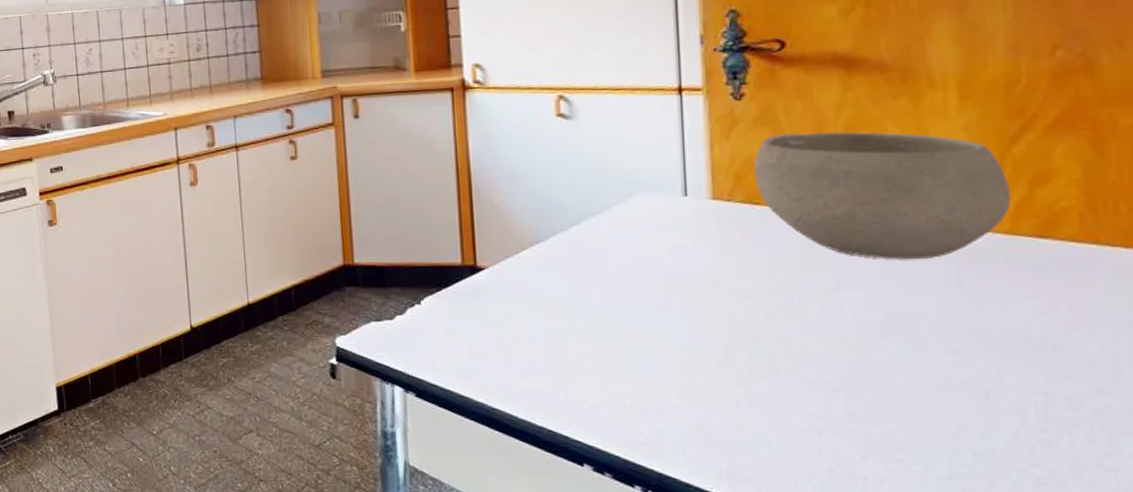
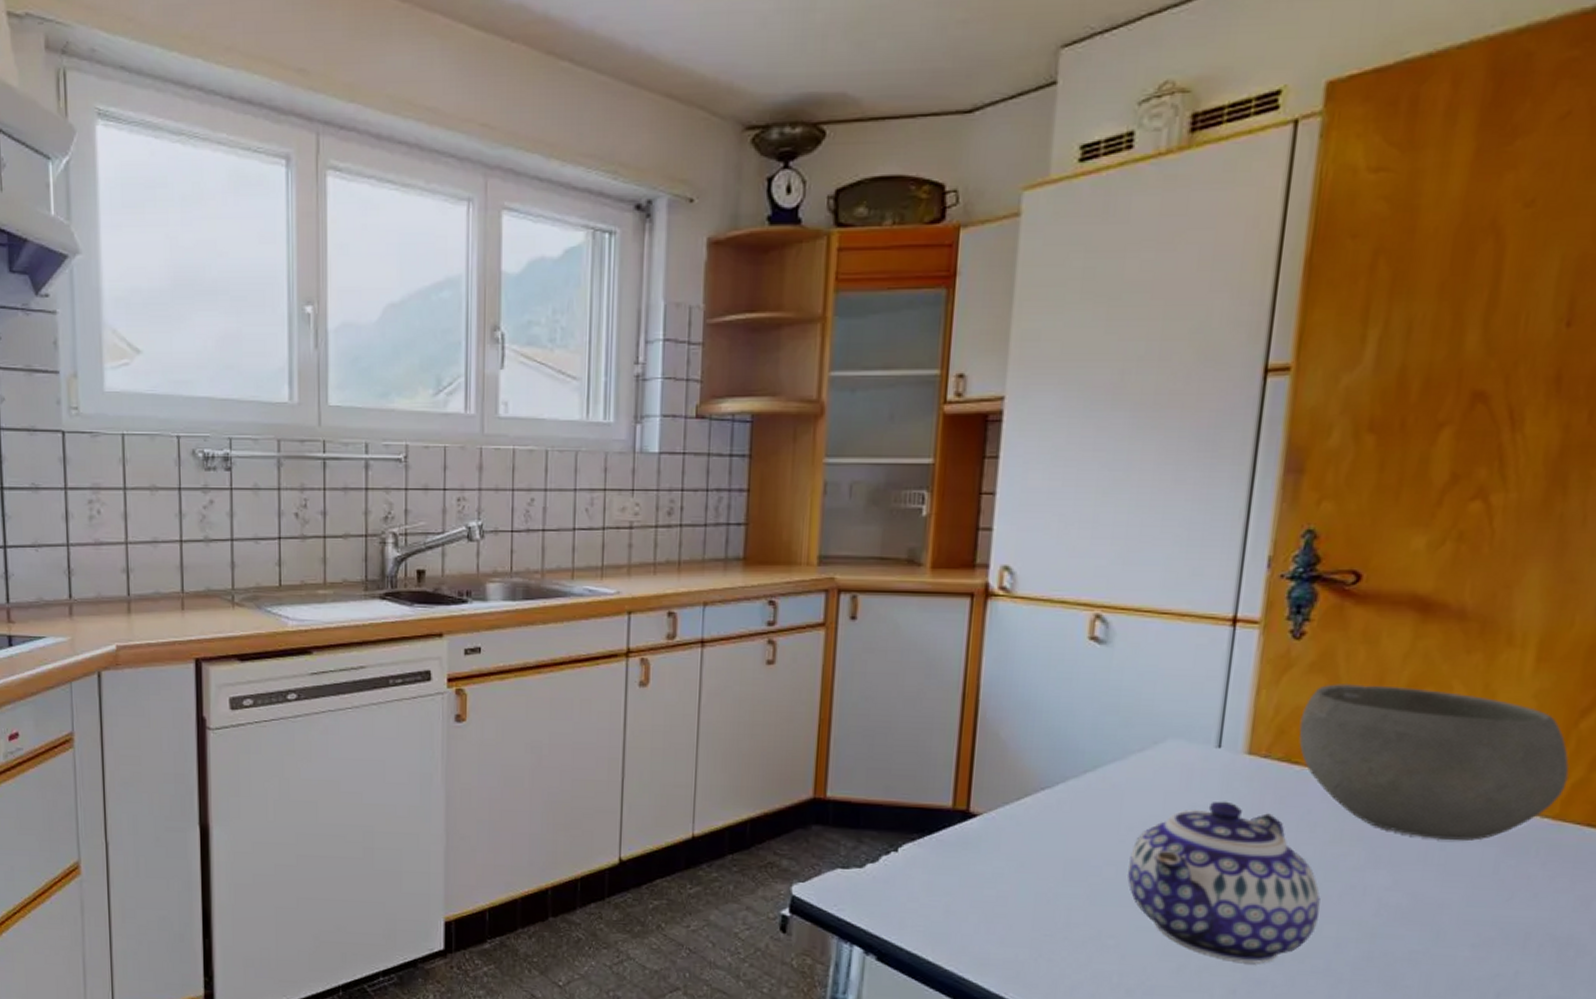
teapot: none [623,241,804,379] -> present [1127,801,1321,963]

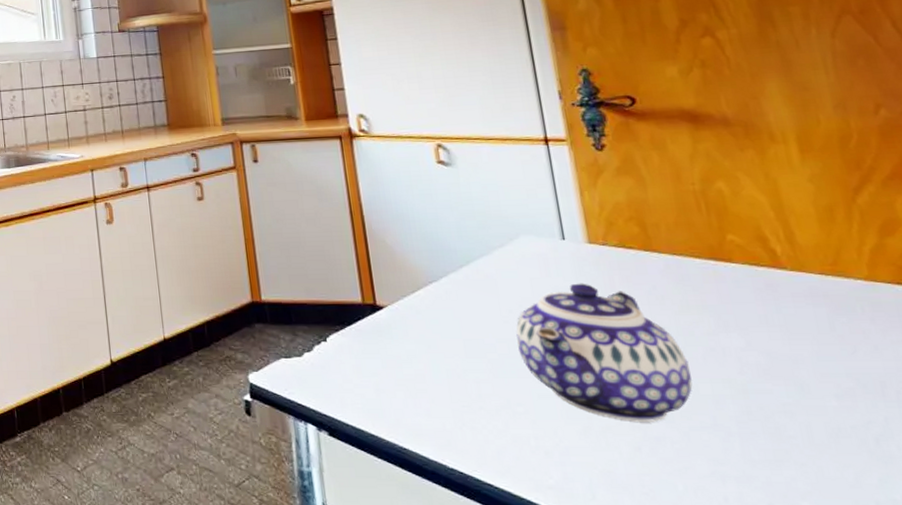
bowl: present [1299,684,1569,841] -> none [622,181,866,305]

